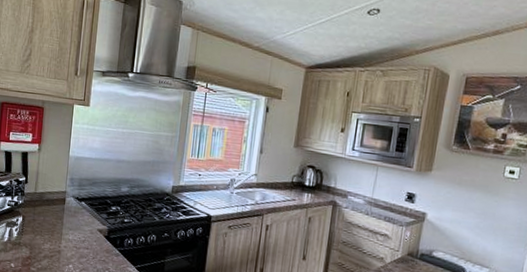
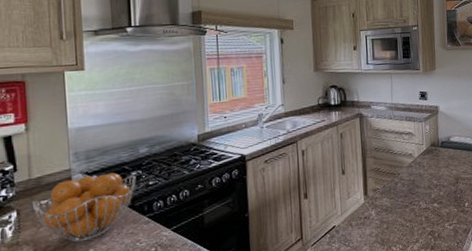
fruit basket: none [34,200,115,257] -> present [31,172,136,243]

